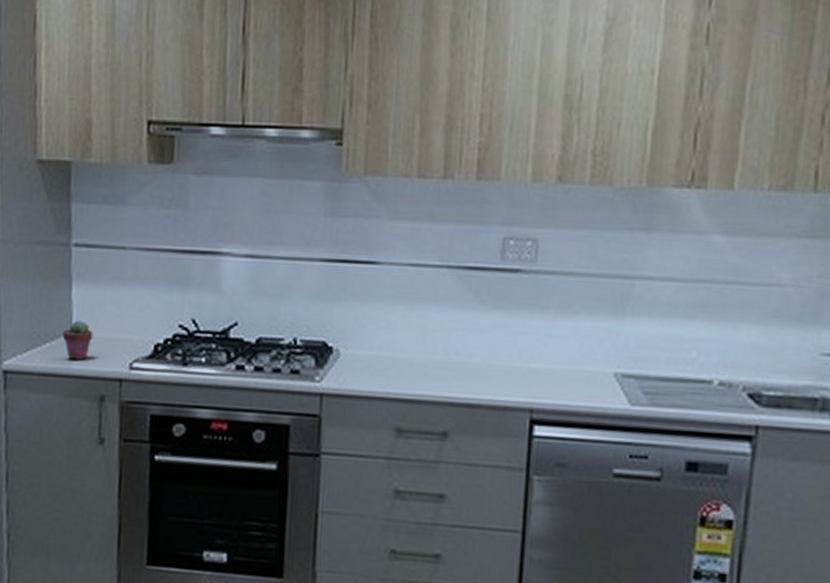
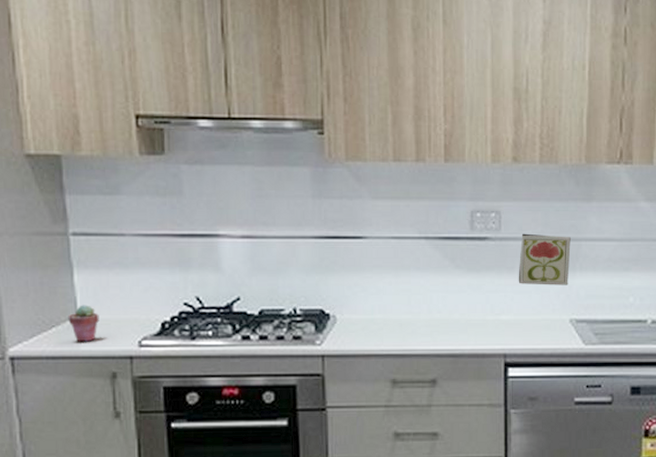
decorative tile: none [553,267,622,332] -> present [518,233,571,285]

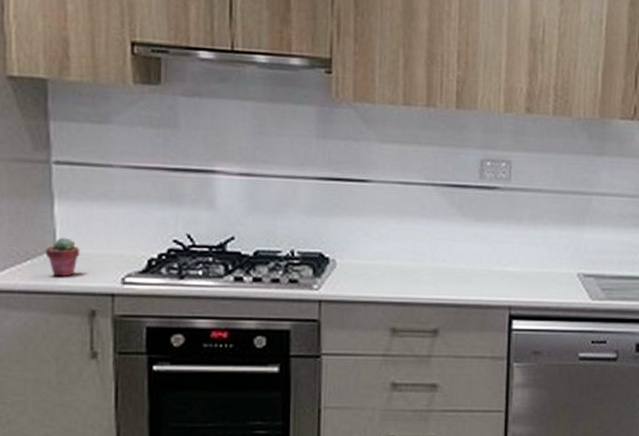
decorative tile: present [518,233,571,285] -> none [526,185,581,239]

